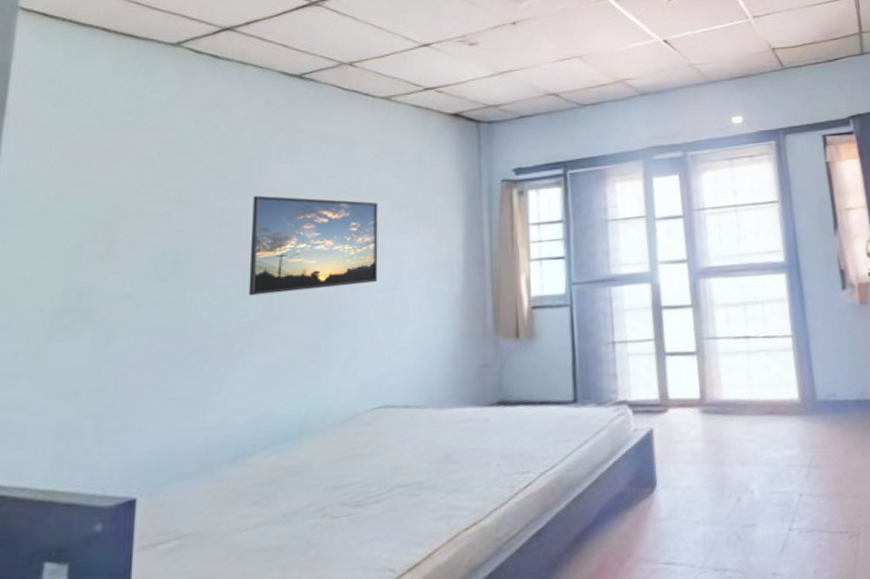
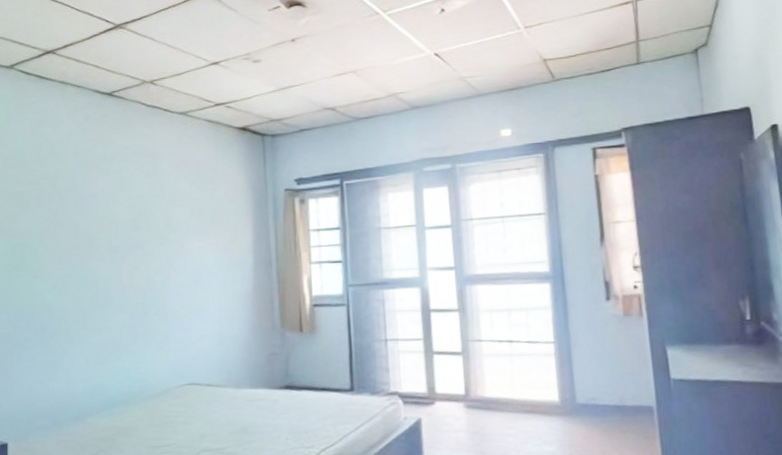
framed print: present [248,195,378,296] -> none [79,200,182,286]

